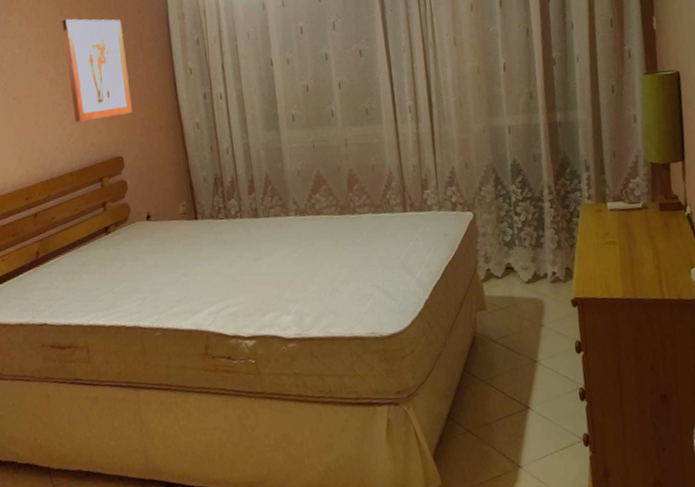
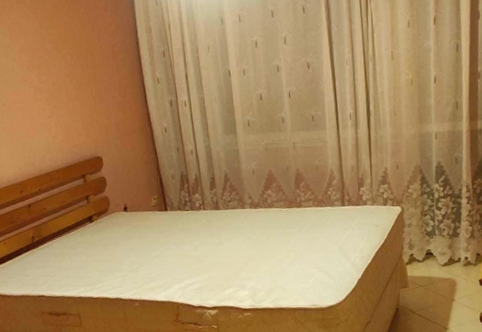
wall art: present [62,18,133,122] -> none [42,31,109,126]

